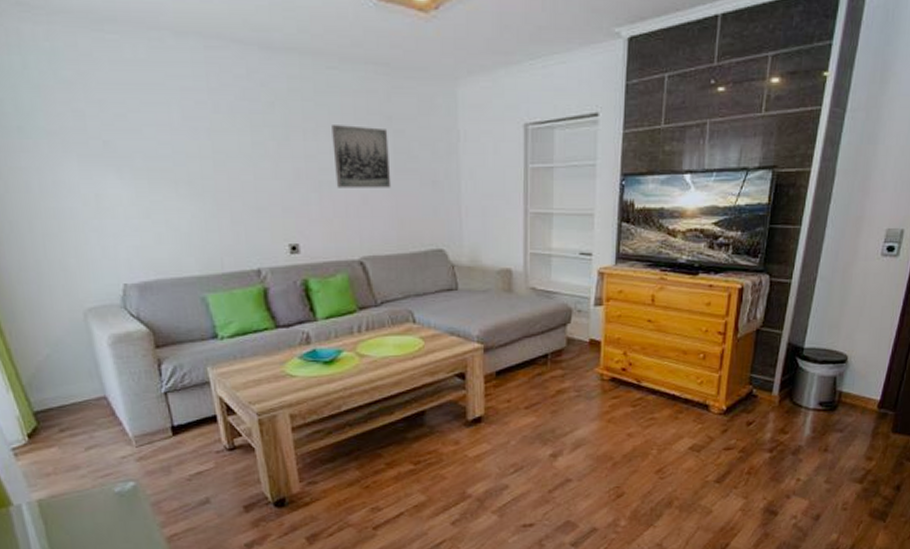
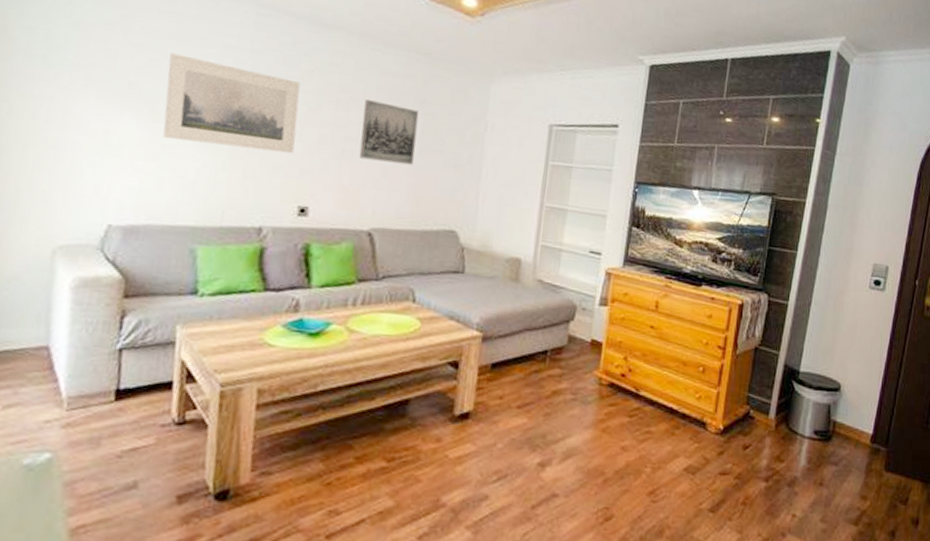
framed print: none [133,105,274,193] -> present [163,53,300,154]

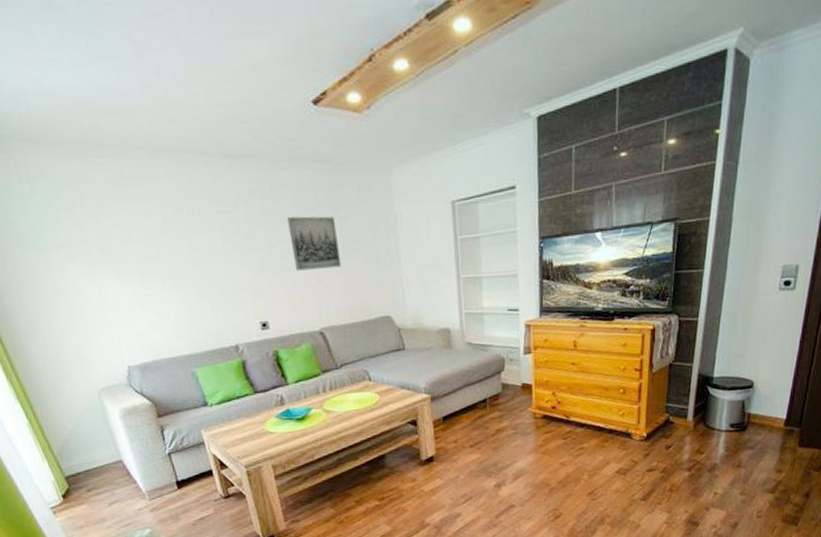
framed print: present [163,53,300,154] -> none [122,214,244,289]

